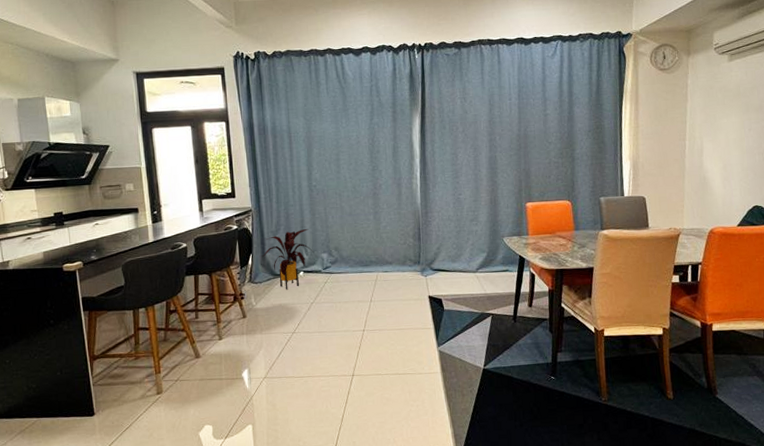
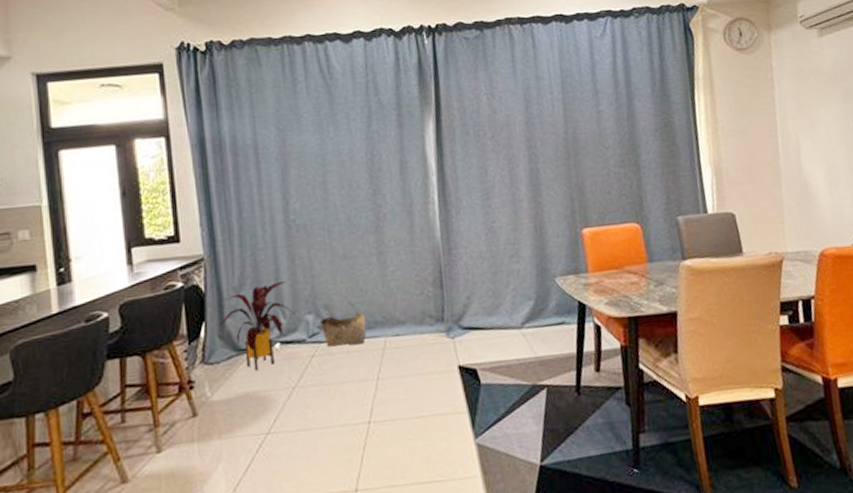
basket: none [332,246,364,277] -> present [320,301,367,347]

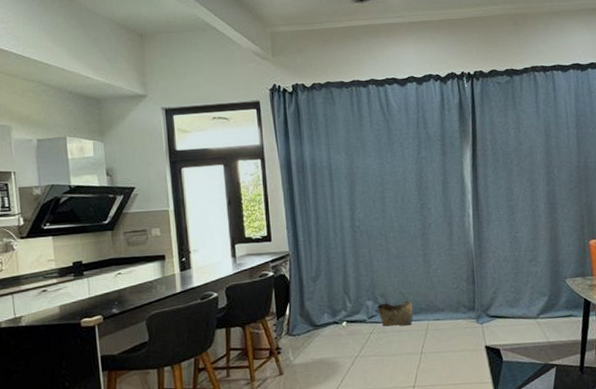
house plant: present [220,280,293,371] -> none [301,273,357,343]

